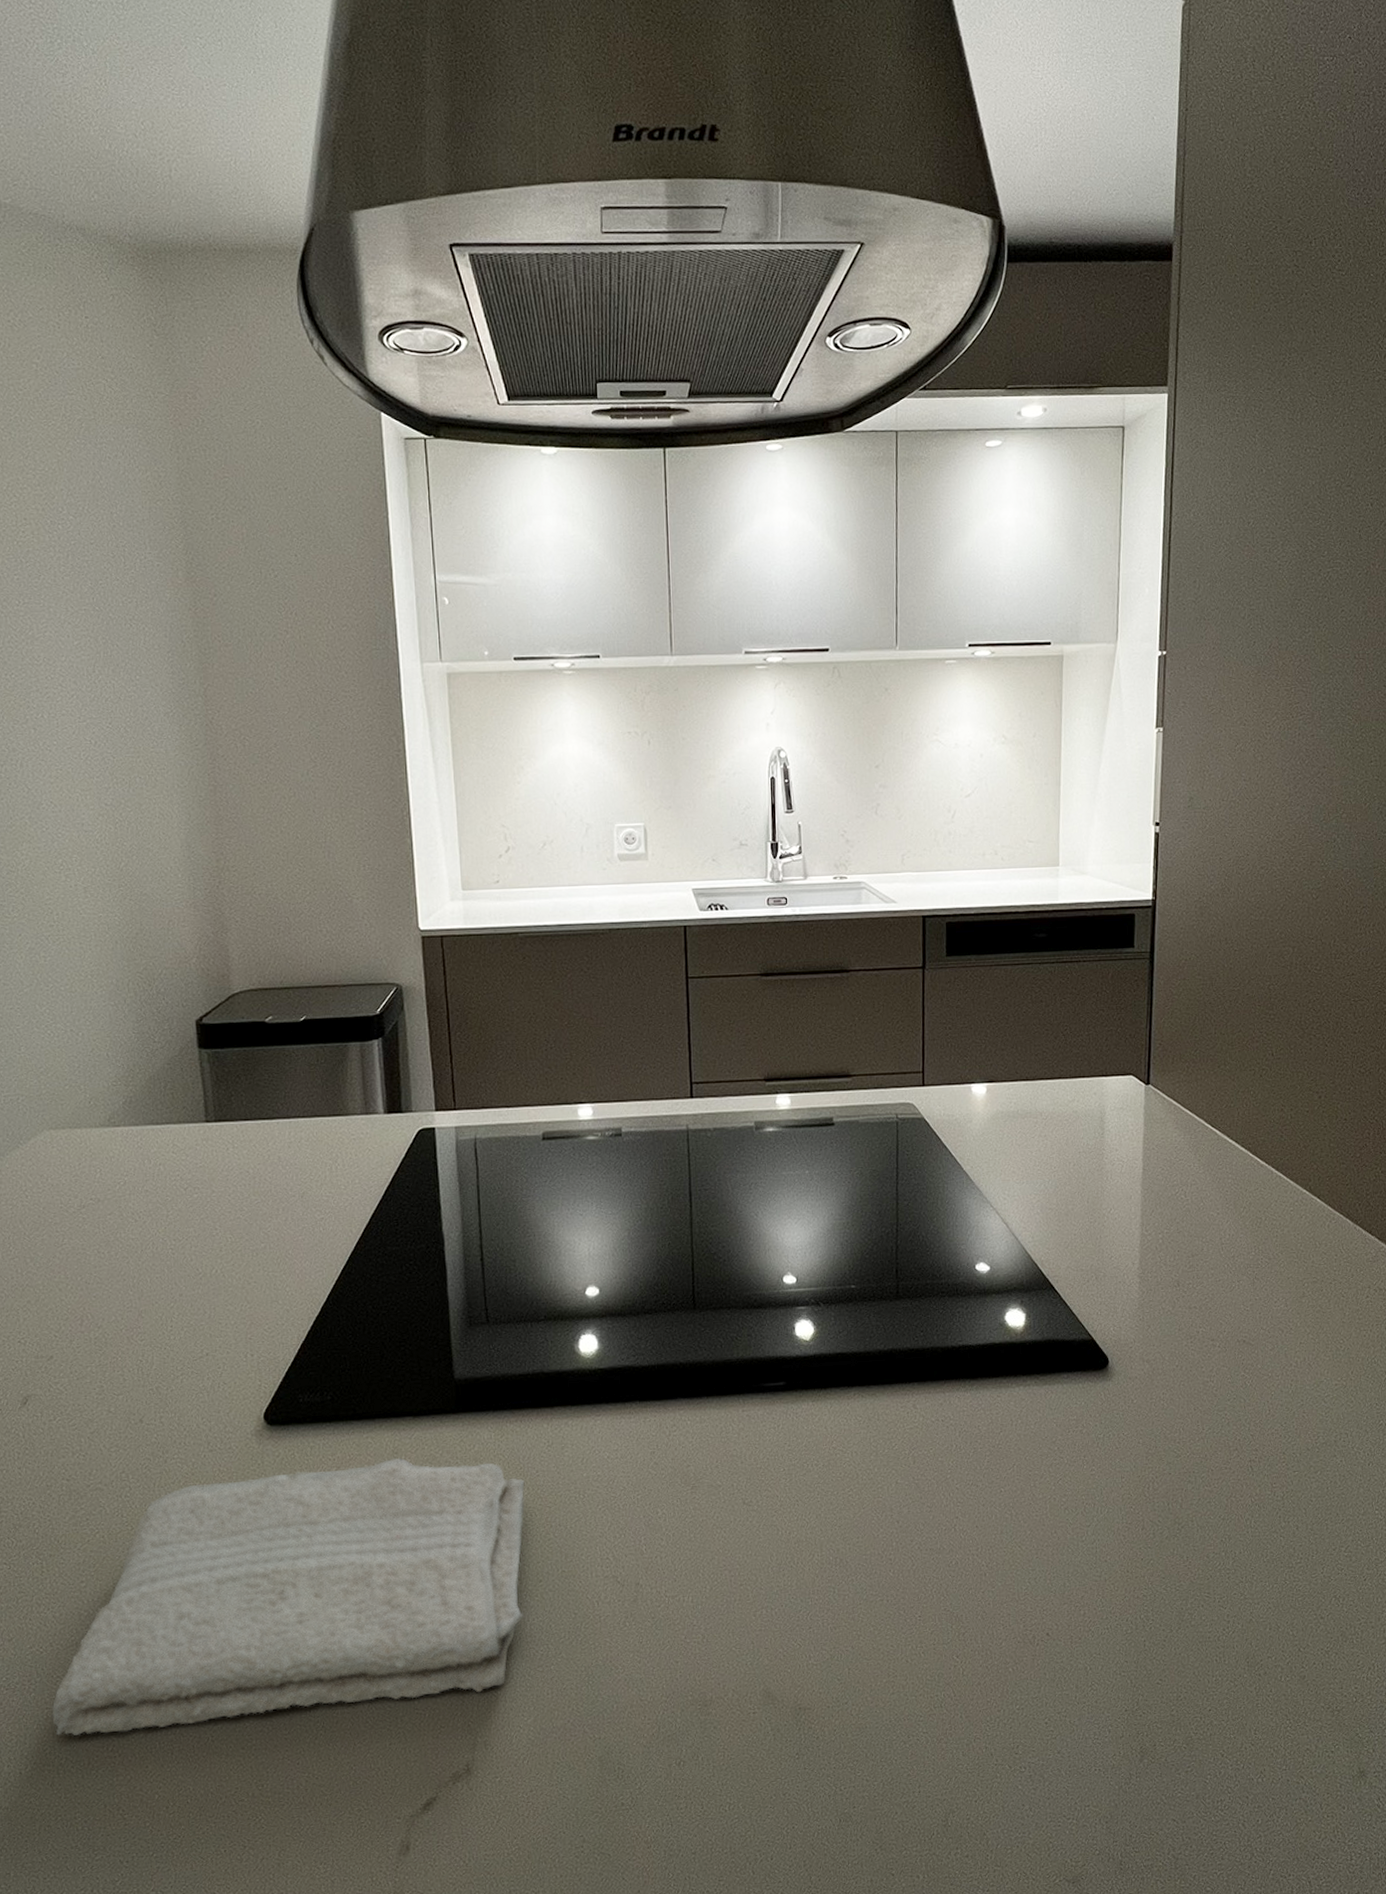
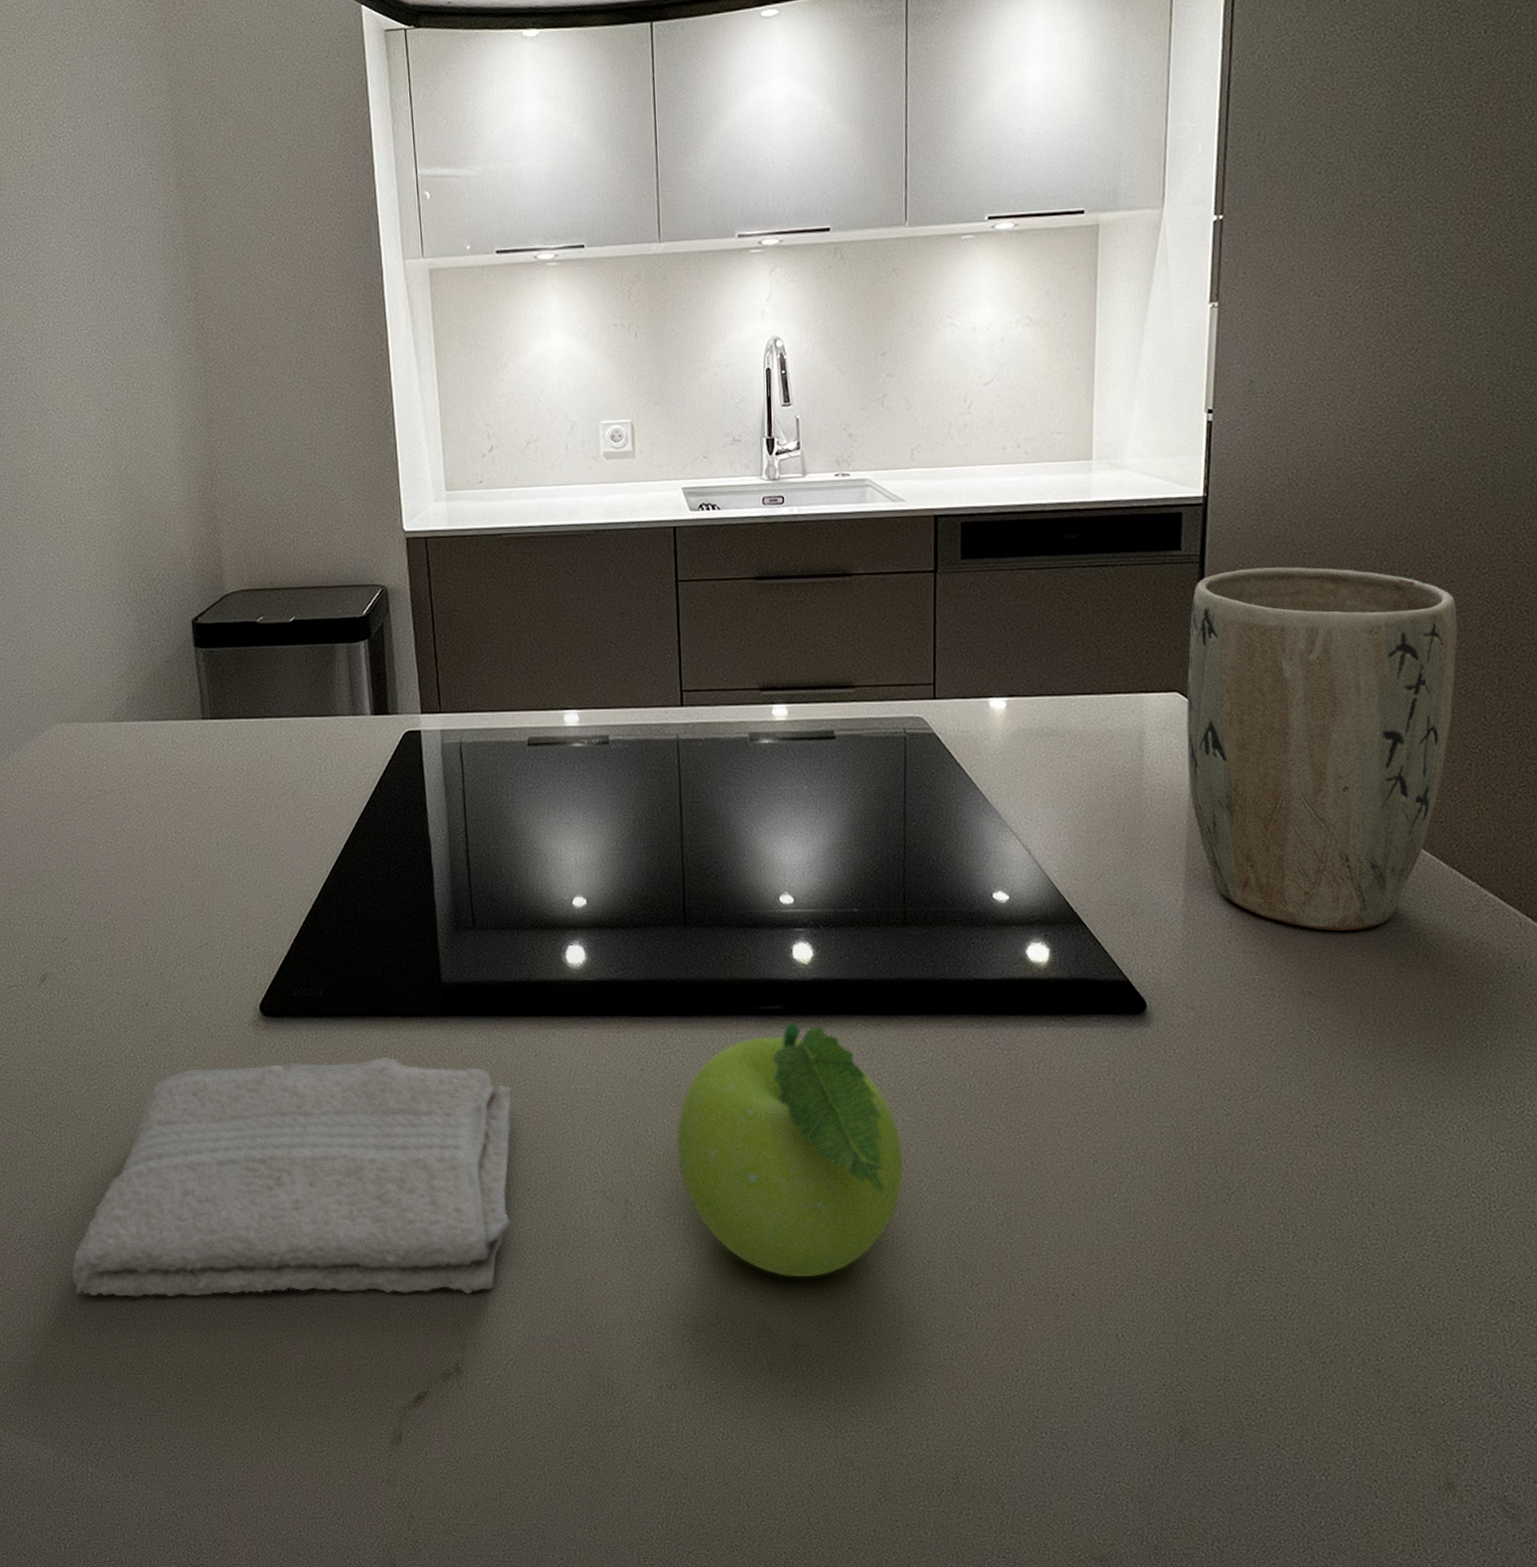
fruit: none [686,1398,897,1643] -> present [677,1024,903,1277]
plant pot: none [1140,962,1358,1285] -> present [1186,567,1458,930]

